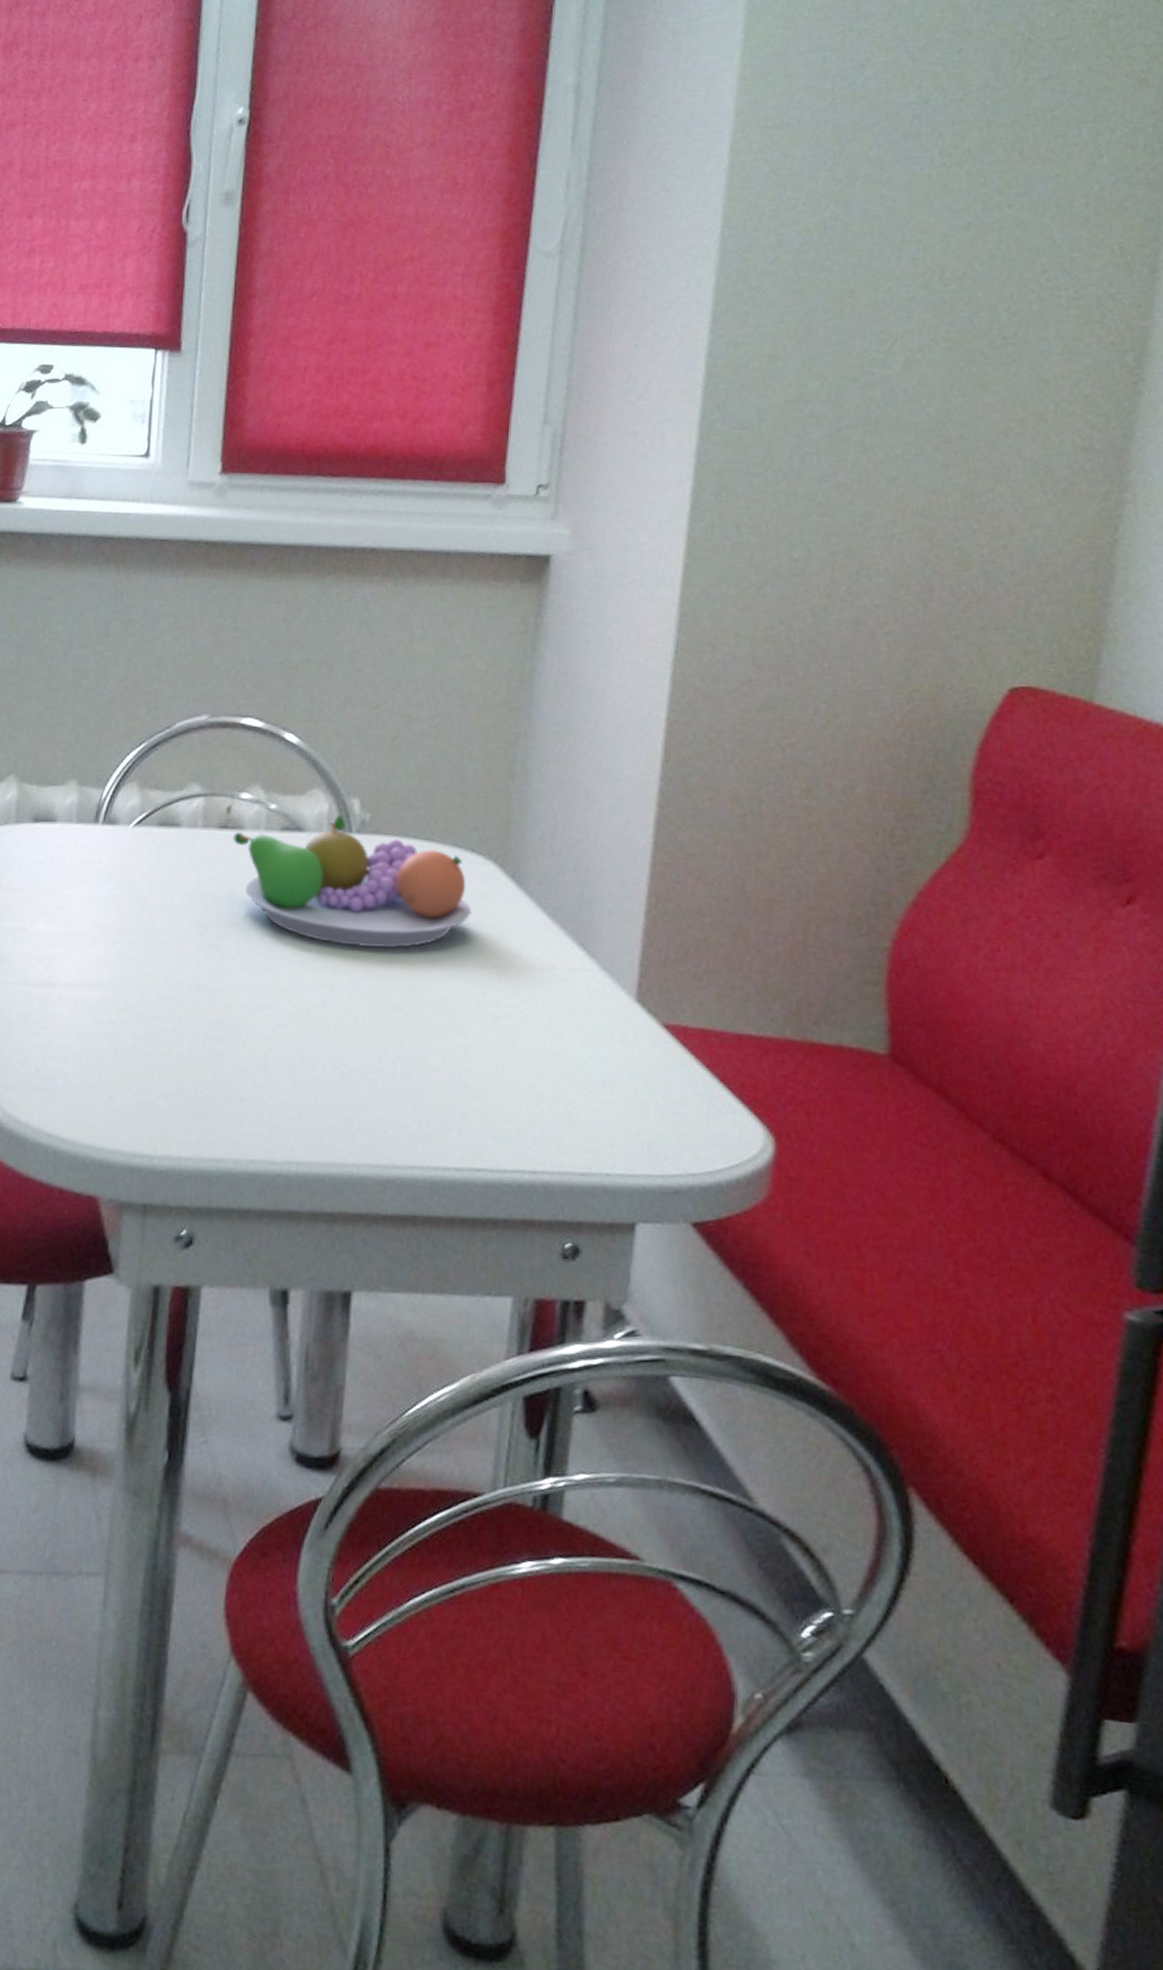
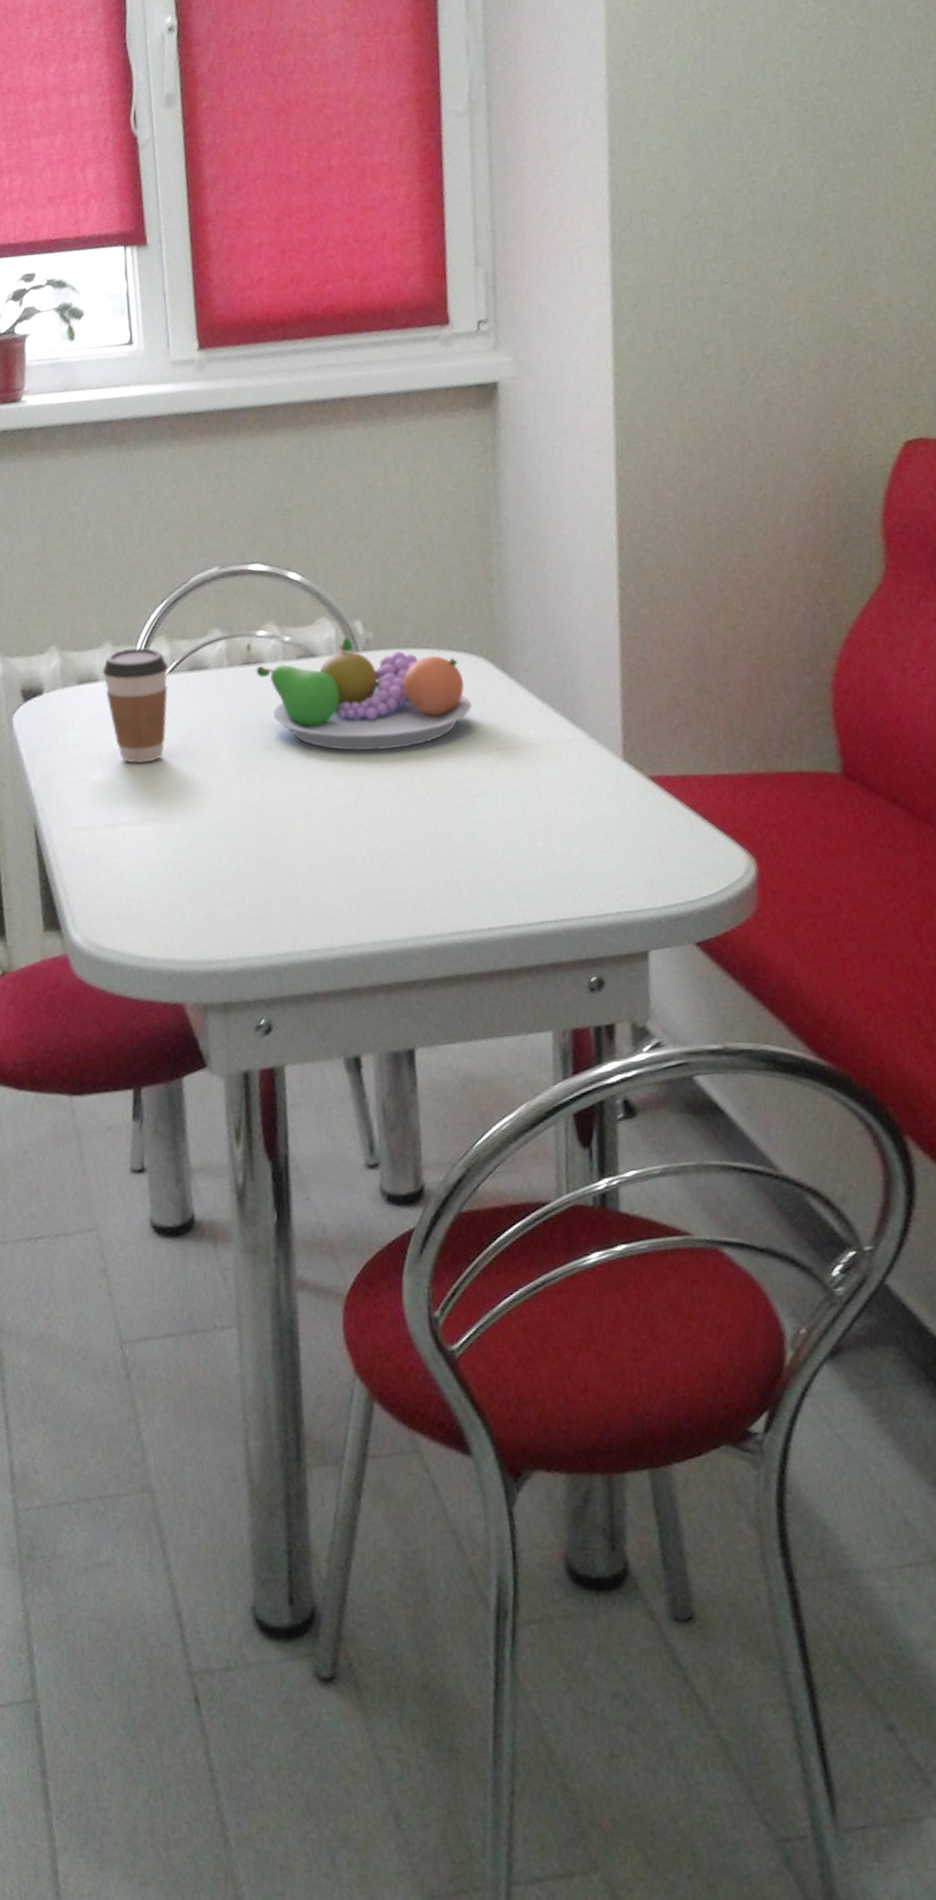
coffee cup: none [62,790,136,921] -> present [102,647,168,763]

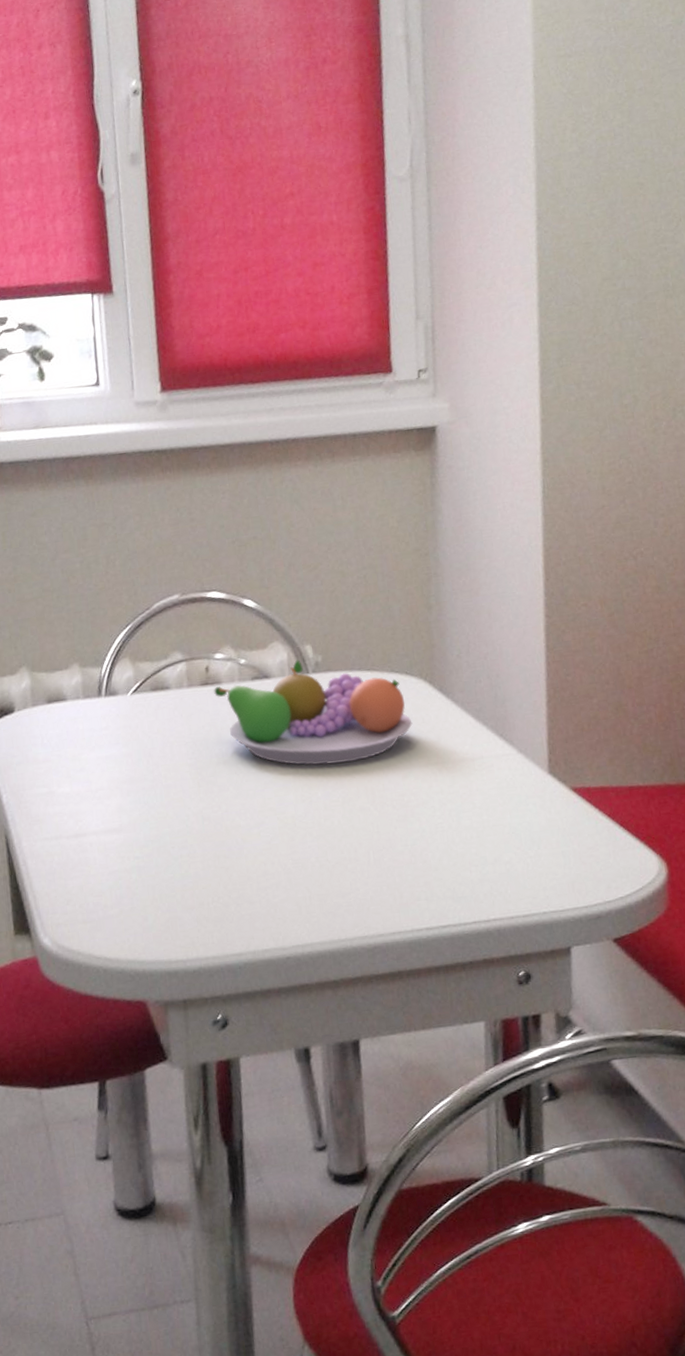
coffee cup: present [102,647,168,763] -> none [70,669,132,777]

